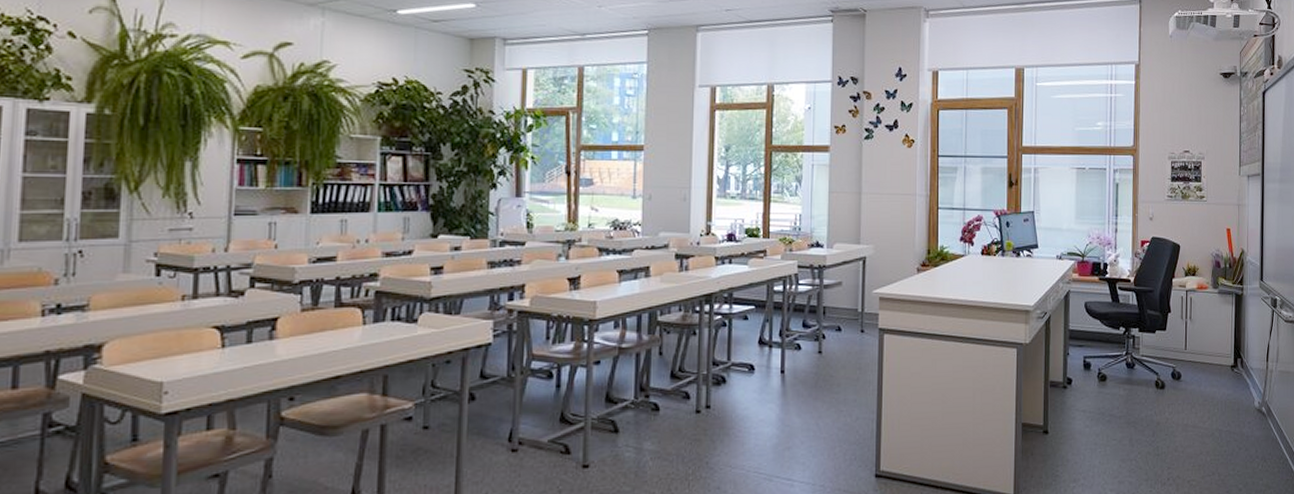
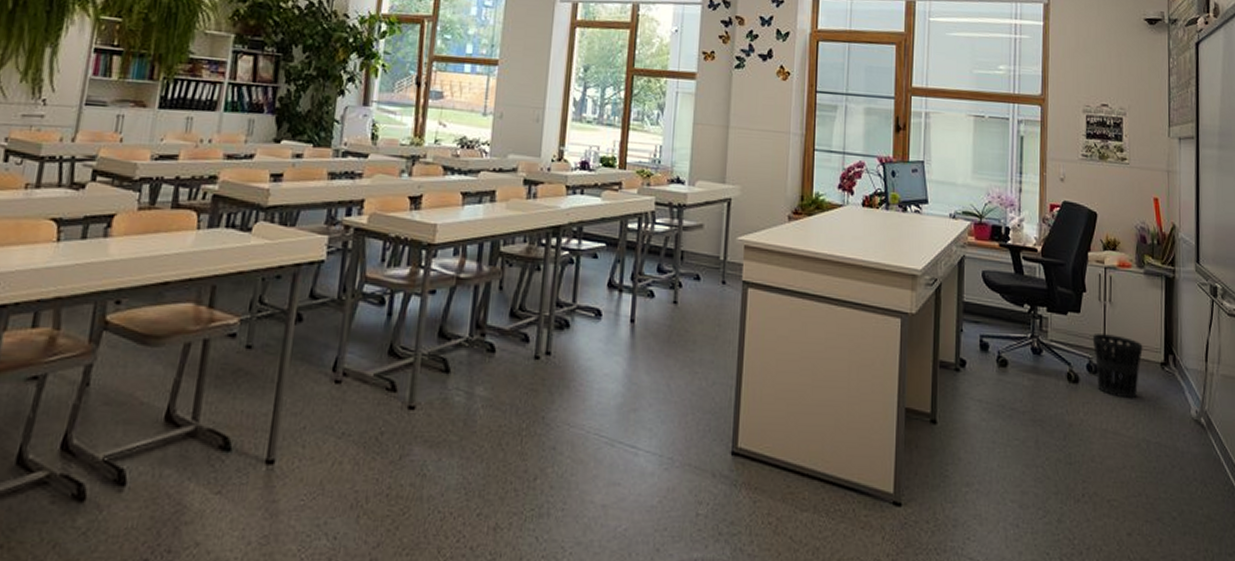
wastebasket: none [1176,346,1217,398] -> present [1092,334,1143,399]

